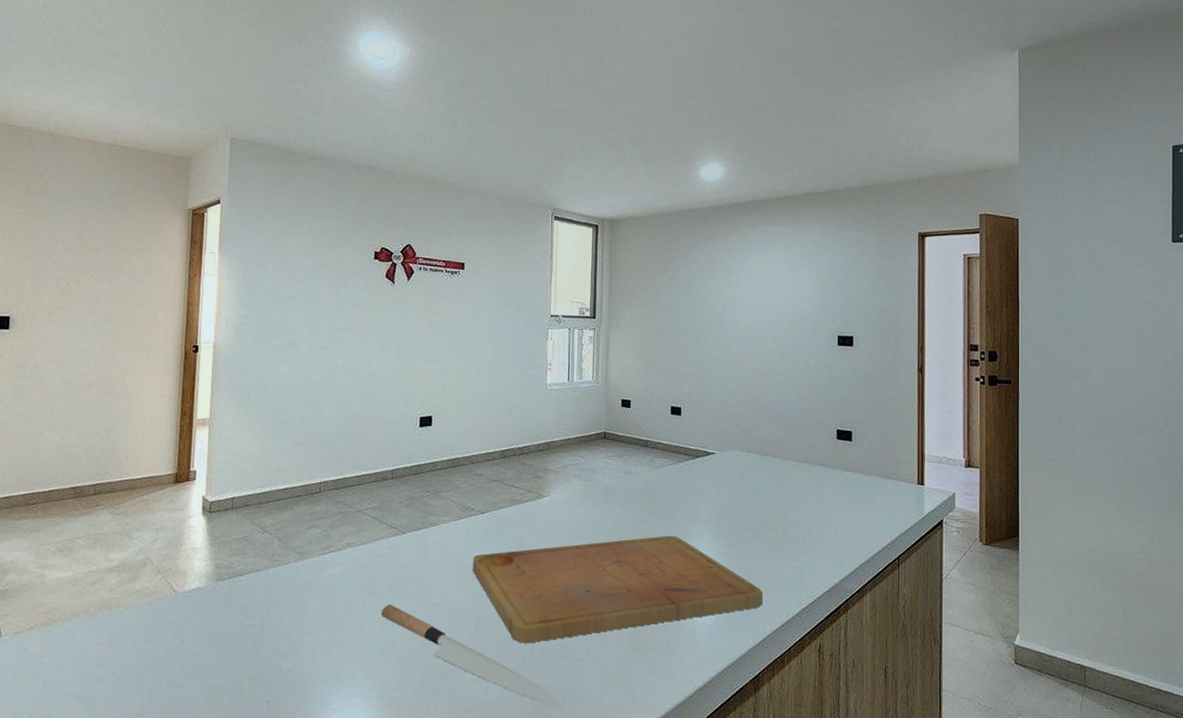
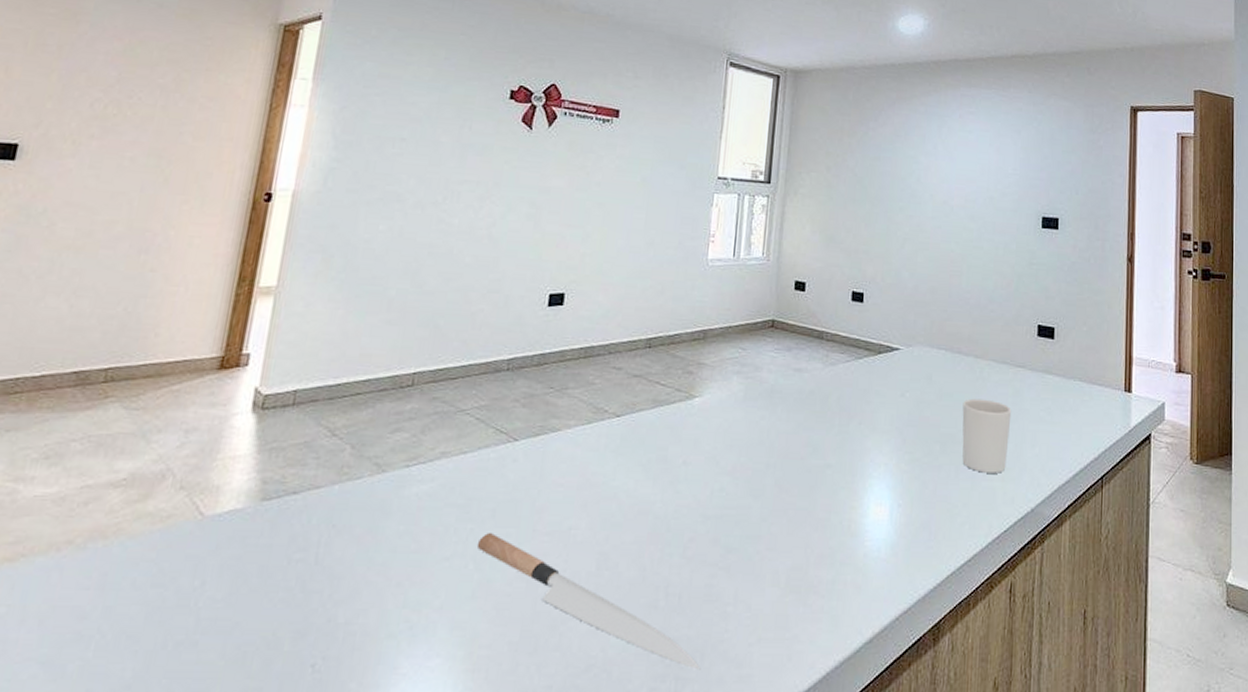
cutting board: present [473,535,764,644] -> none [600,447,949,584]
mug: none [772,493,816,555] -> present [962,398,1012,473]

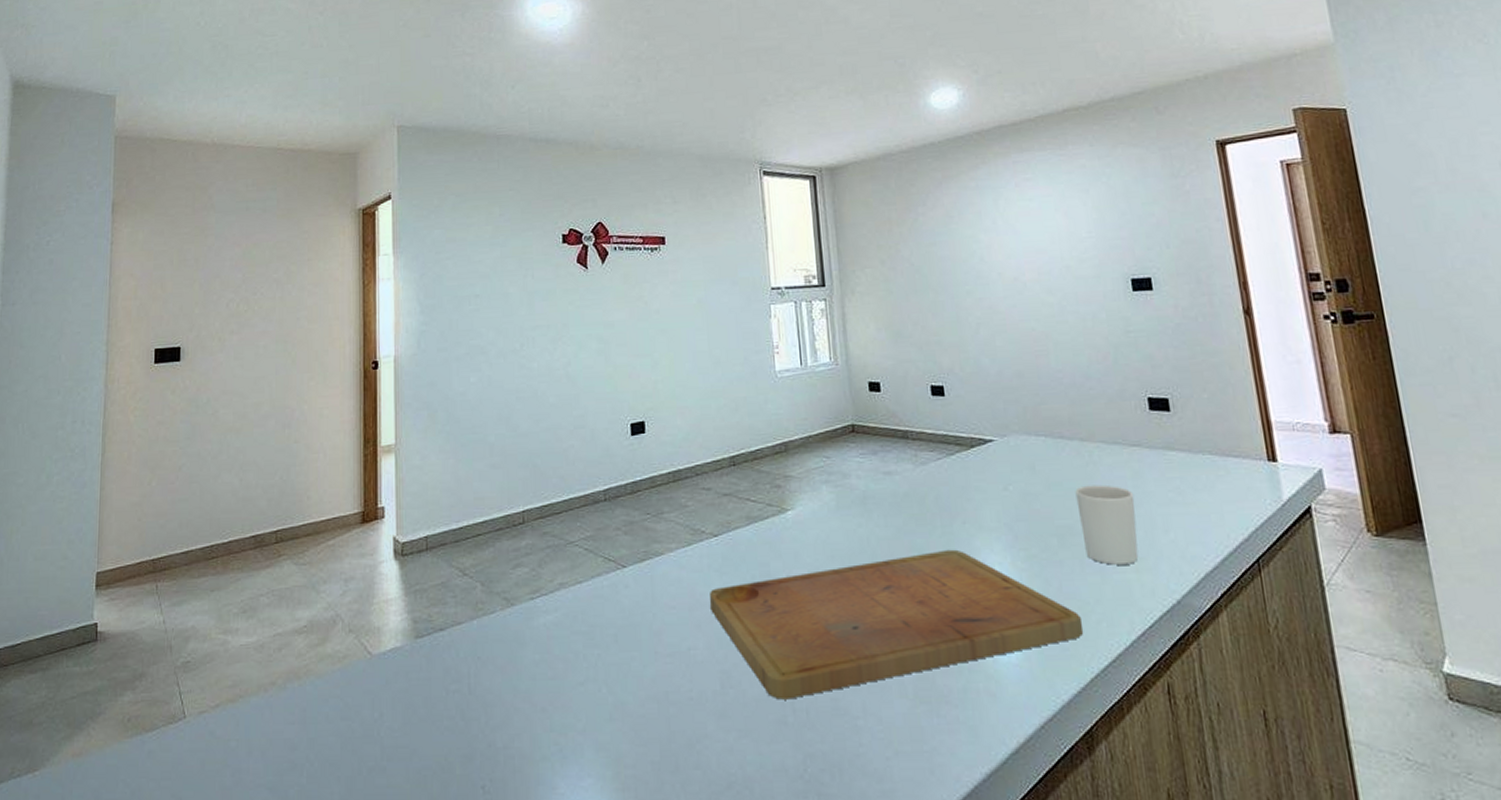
kitchen knife: present [476,532,701,670] -> none [606,656,842,786]
cutting board: none [600,447,949,584] -> present [710,549,1084,700]

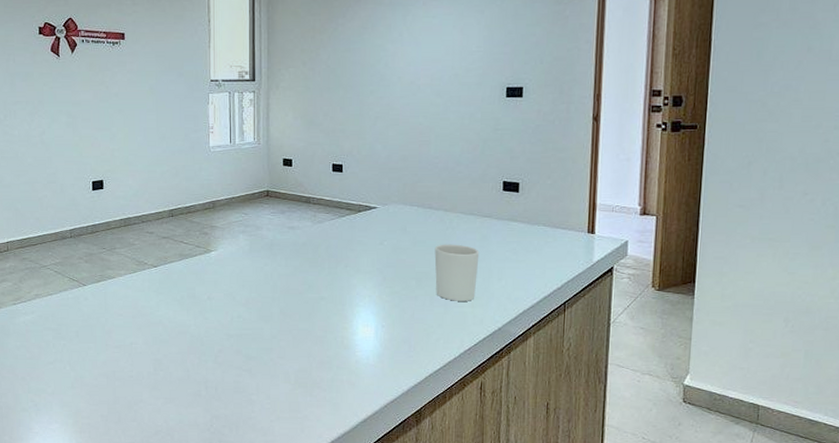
cutting board: present [710,549,1084,700] -> none [149,284,426,380]

